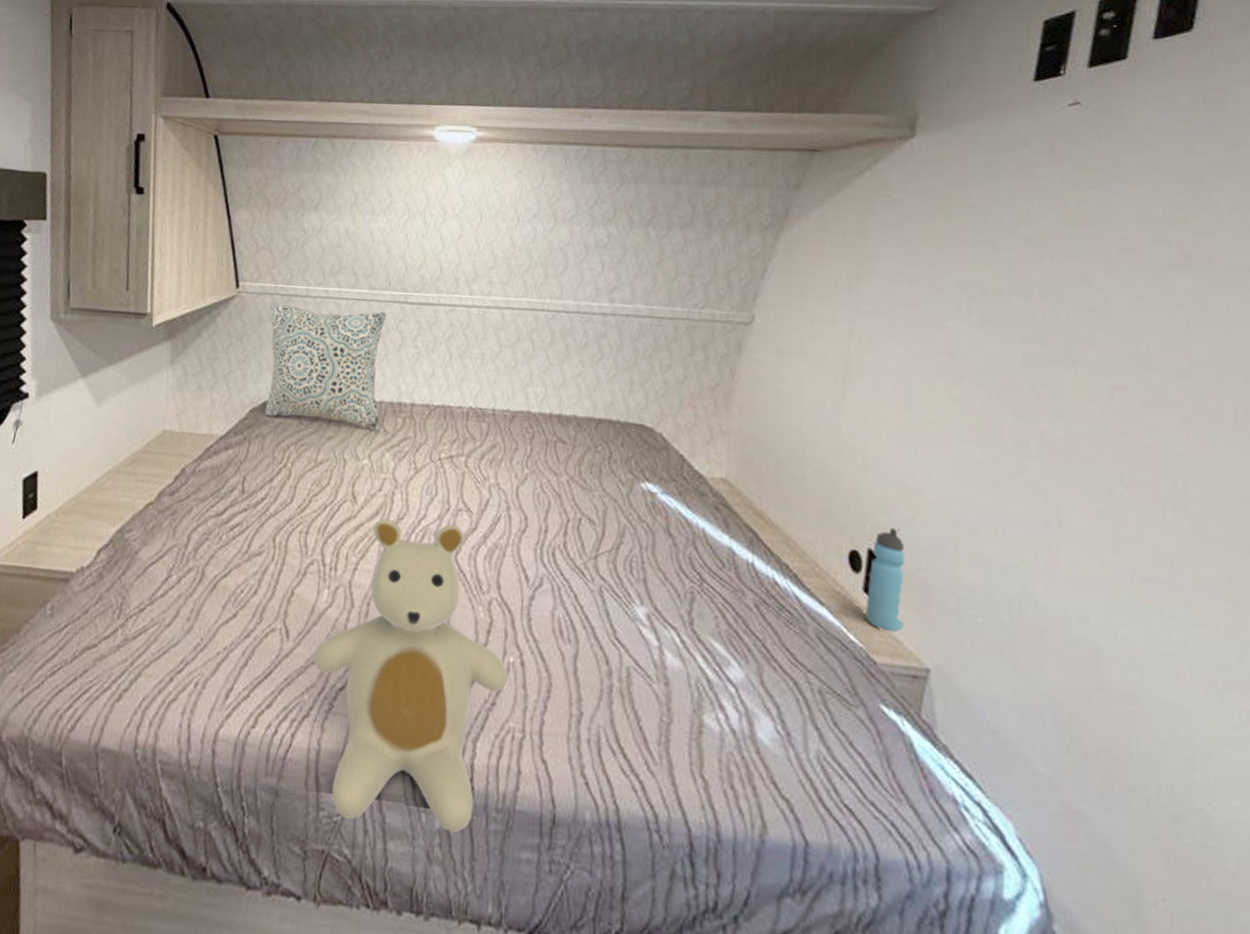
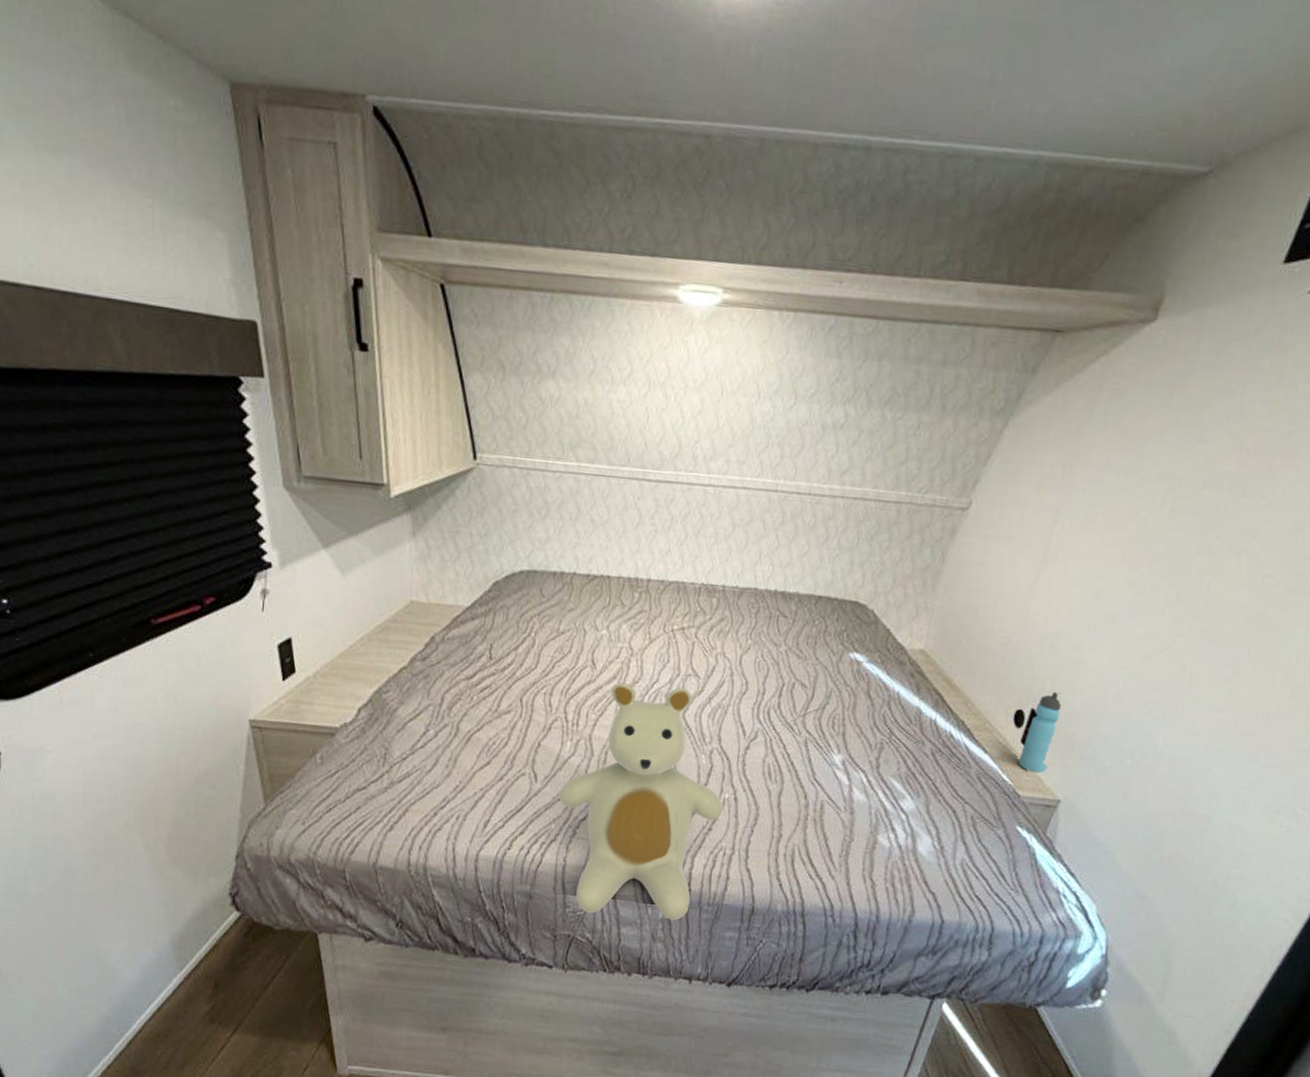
pillow: present [264,303,386,431] -> none [508,477,625,604]

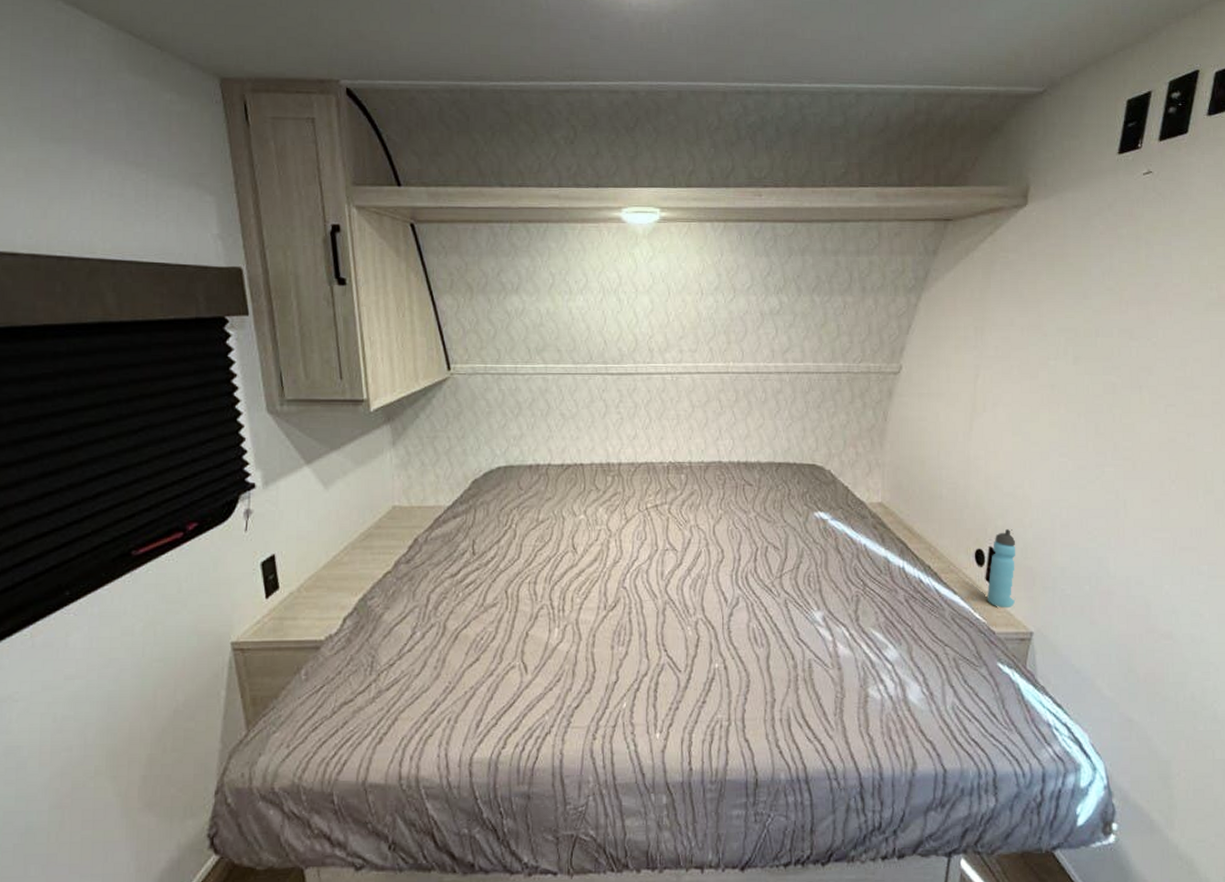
stuffed bear: present [558,682,724,921] -> none [550,562,715,808]

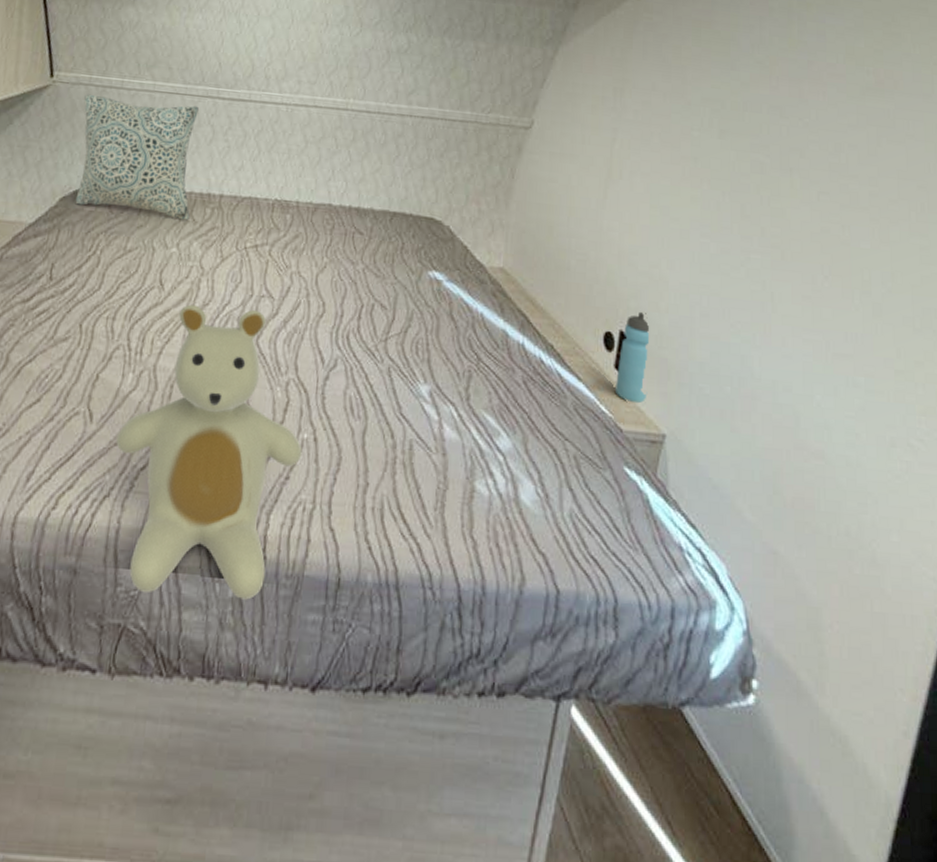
pillow: none [482,382,593,489] -> present [75,94,199,220]
stuffed bear: none [550,562,715,808] -> present [115,304,302,600]

